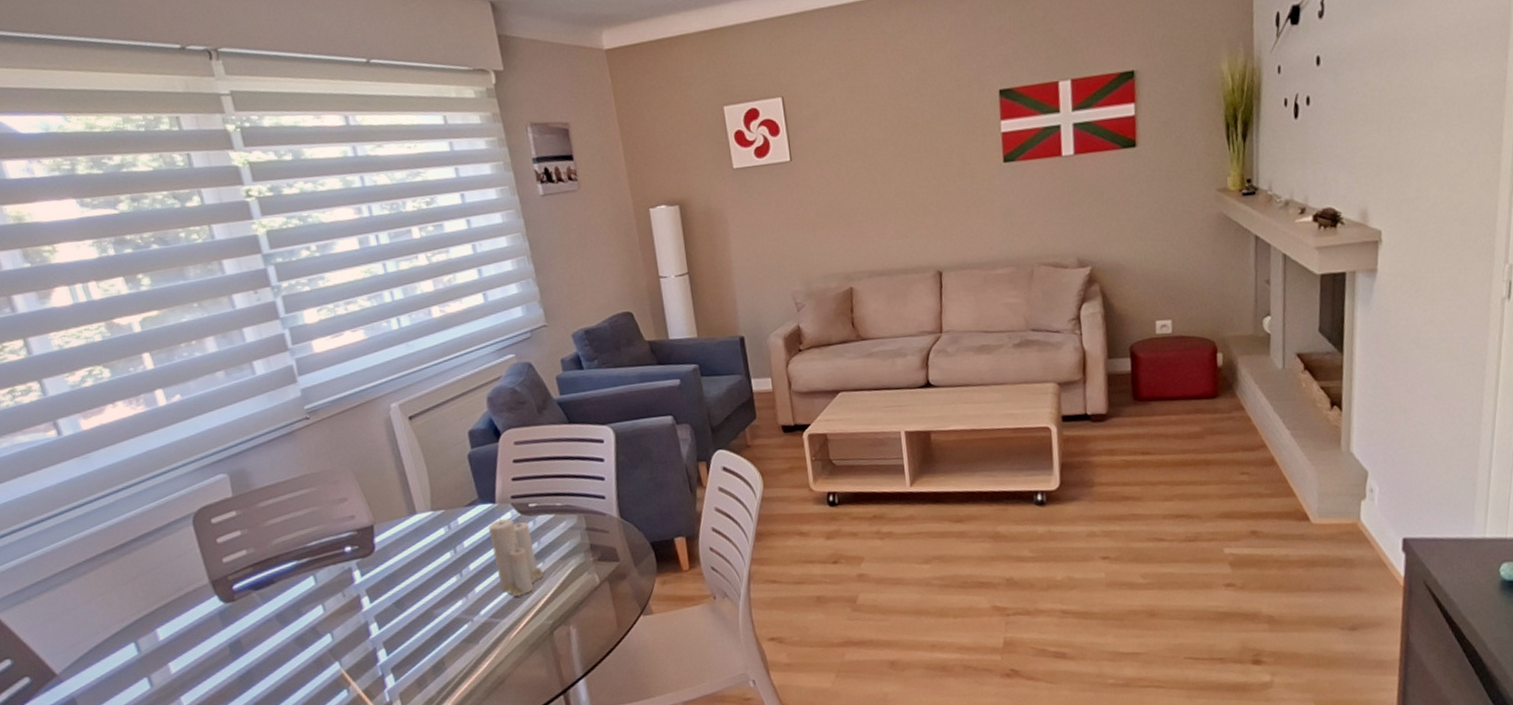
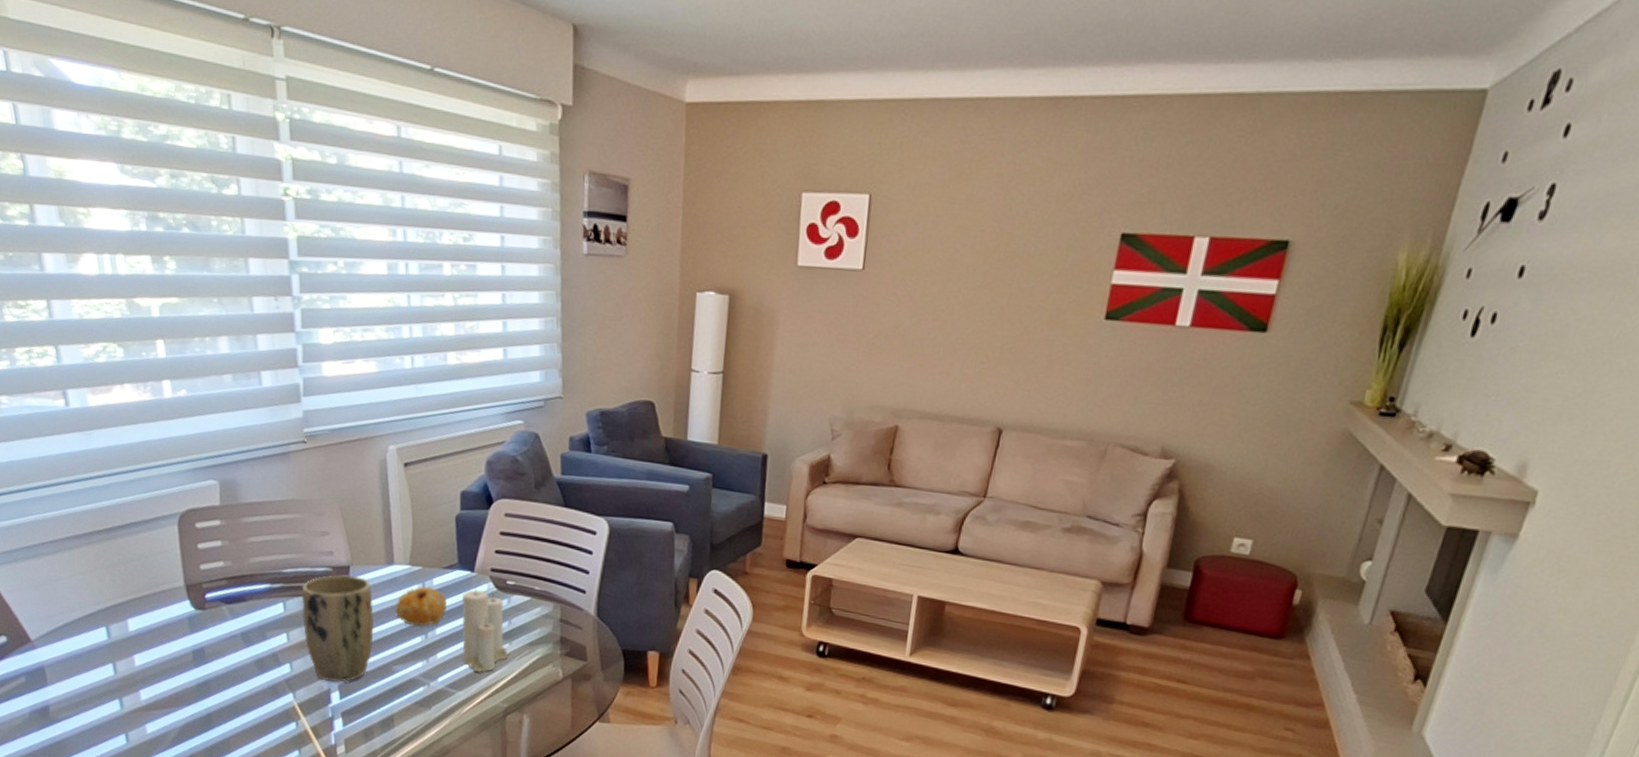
plant pot: none [329,533,411,641] -> present [301,574,374,683]
fruit: none [425,526,476,568] -> present [395,585,447,626]

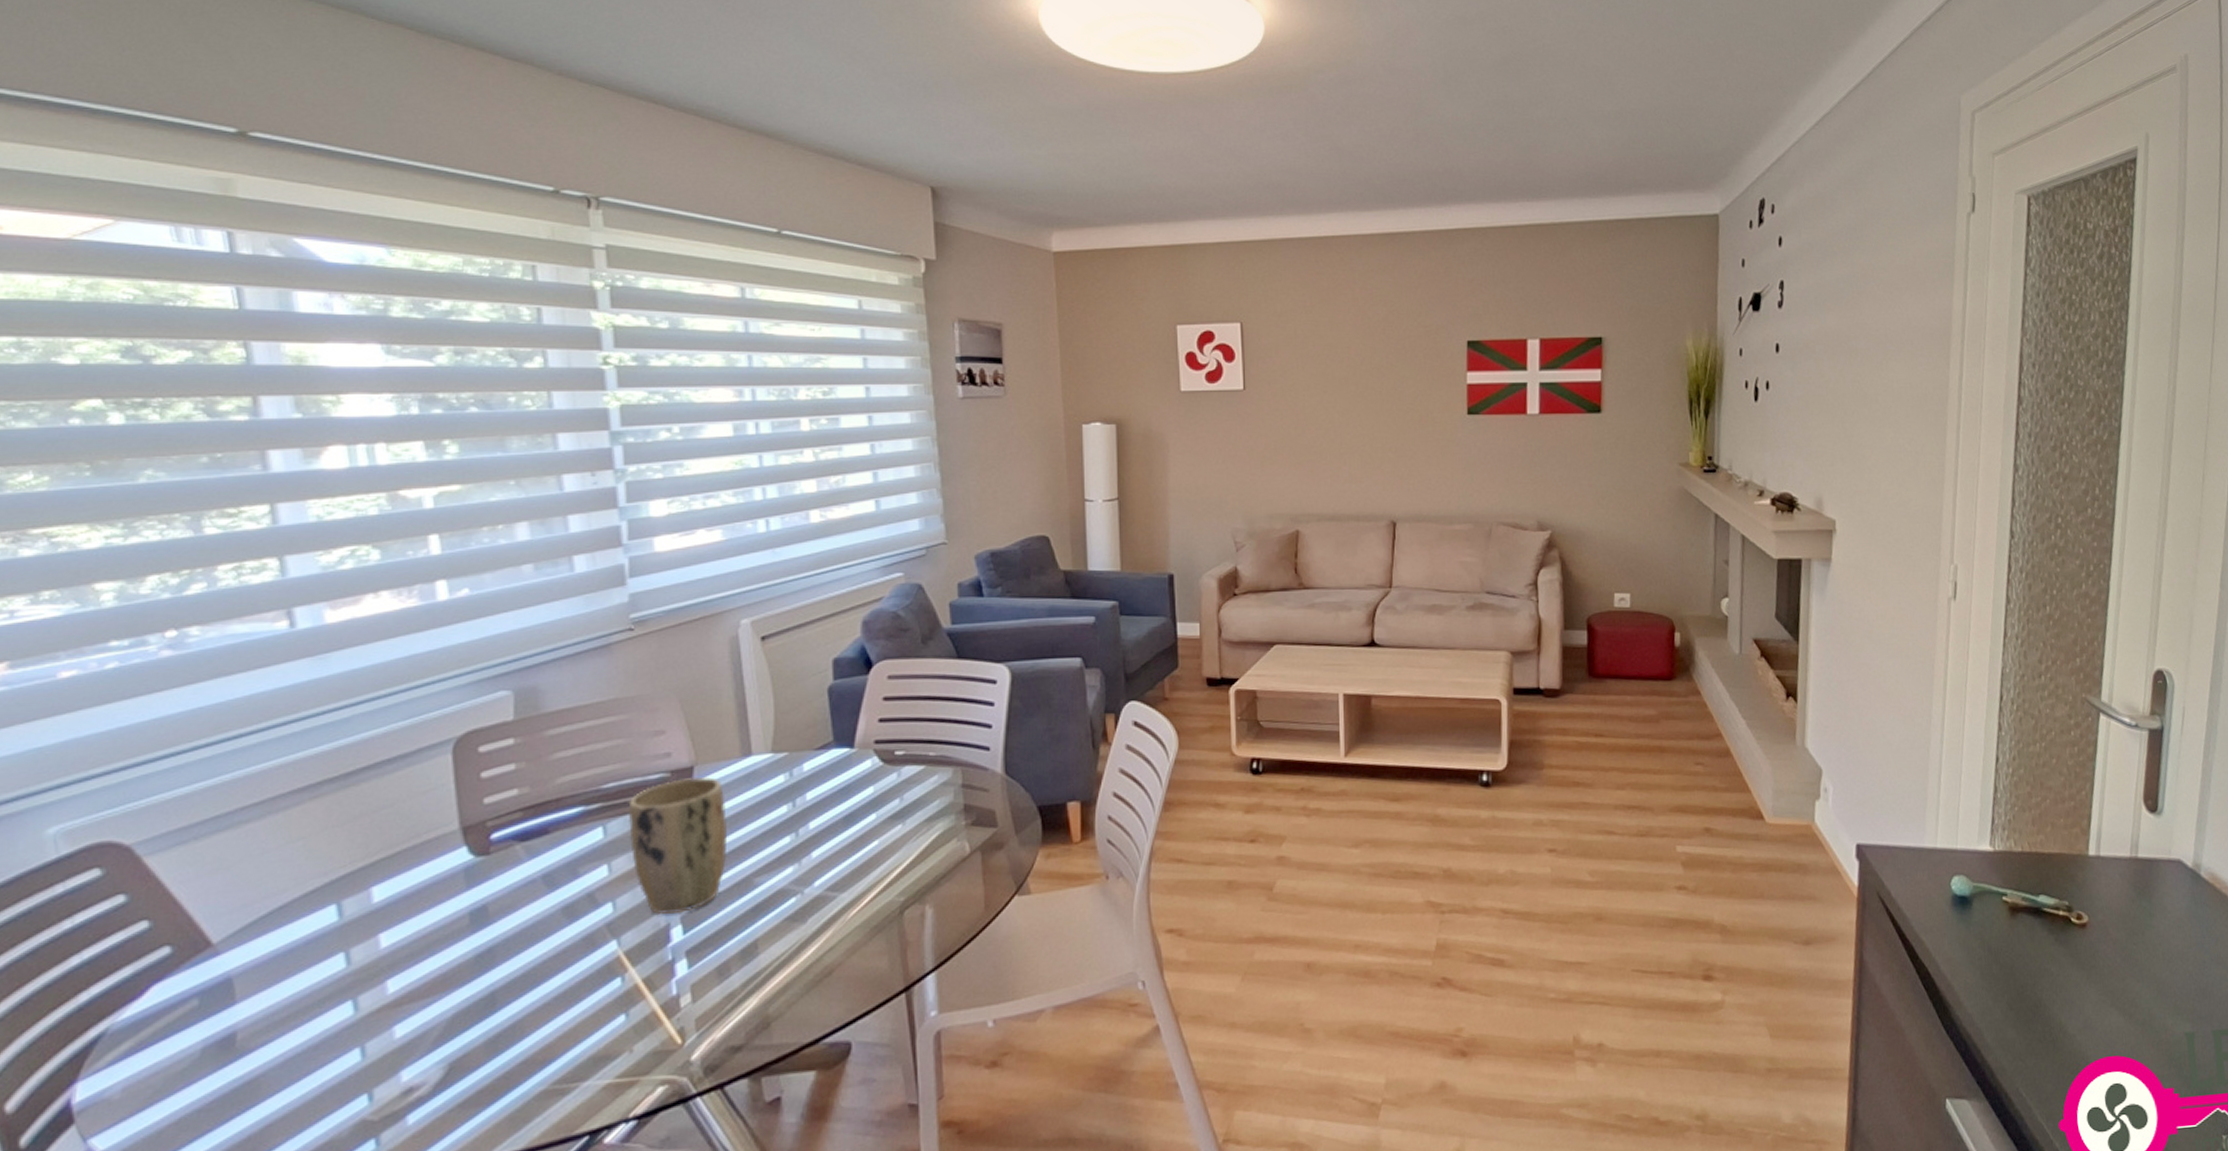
fruit: present [395,585,447,626] -> none [755,773,821,825]
candle: present [462,586,508,672] -> none [841,764,902,865]

